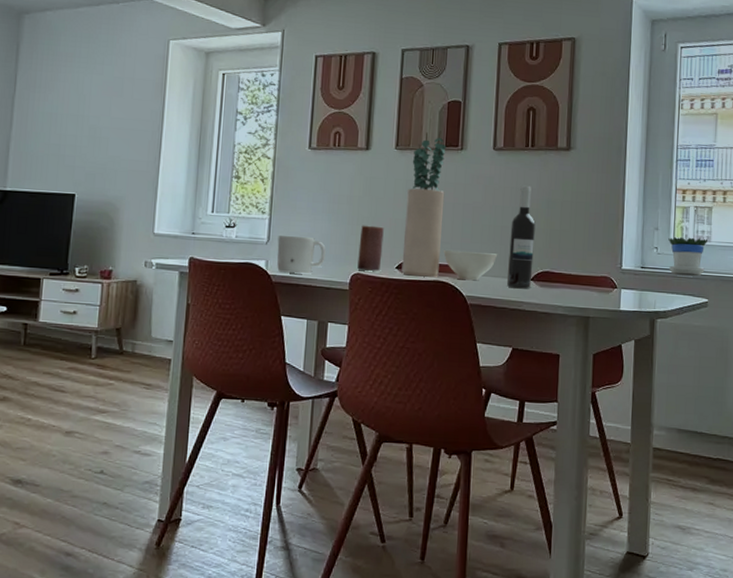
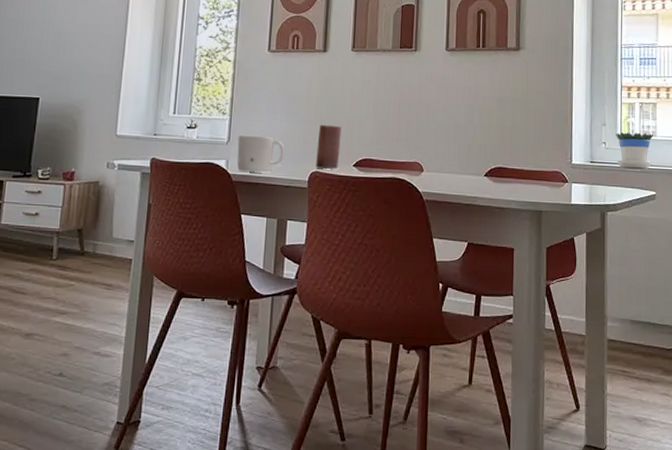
vase: present [401,131,447,277] -> none [359,33,401,174]
bowl: present [444,250,498,281] -> none [400,148,452,177]
wine bottle: present [506,185,536,289] -> none [461,84,488,185]

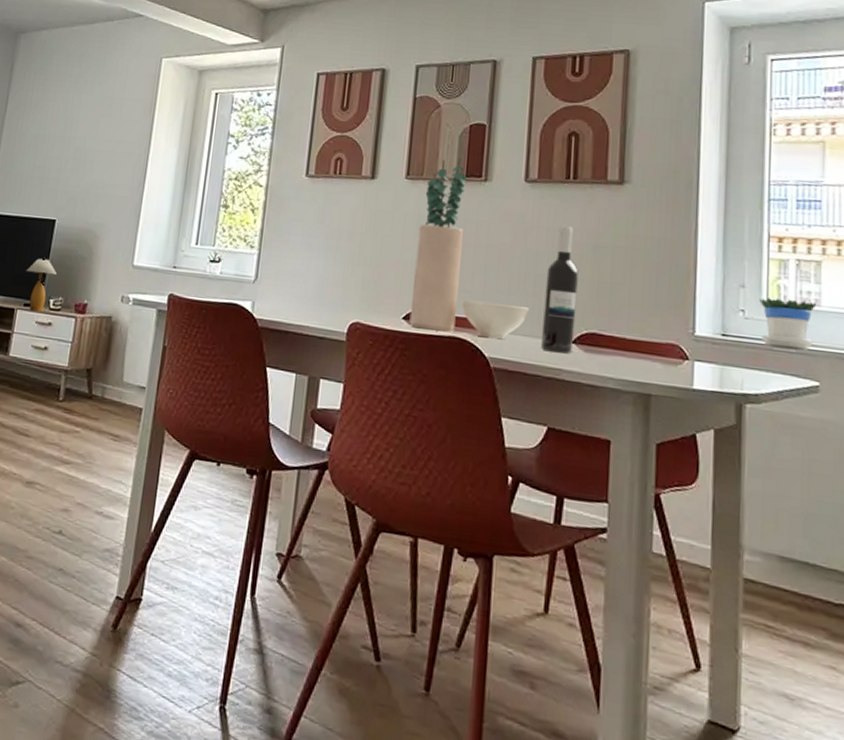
table lamp: none [13,132,44,182] -> present [26,257,58,312]
mug: present [237,136,285,173] -> none [264,274,321,320]
candle: present [316,124,341,169] -> none [357,265,390,321]
vase: none [359,33,401,174] -> present [409,158,467,333]
bowl: none [400,148,452,177] -> present [461,300,530,340]
wine bottle: none [461,84,488,185] -> present [540,225,578,354]

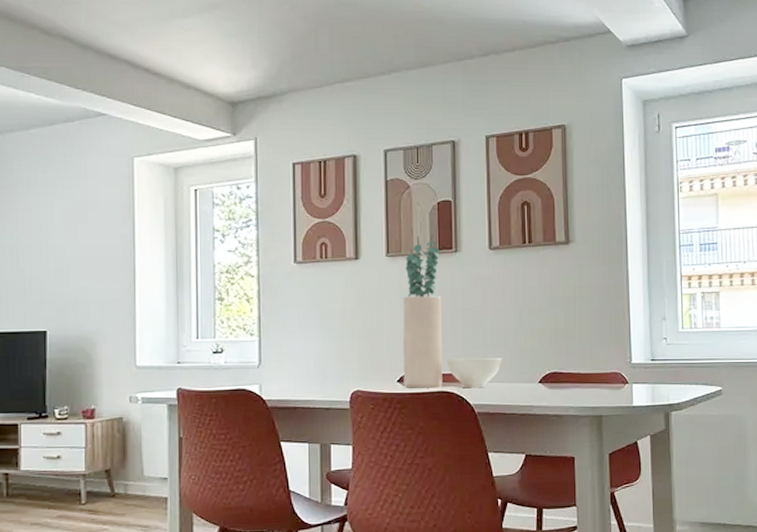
table lamp: present [26,257,58,312] -> none [23,370,58,424]
wine bottle: present [540,225,578,354] -> none [513,284,540,393]
flowerpot: present [759,297,817,351] -> none [677,324,718,365]

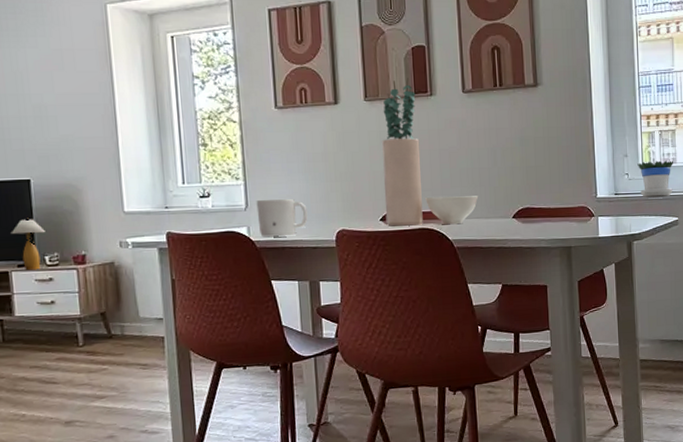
table lamp: none [23,370,58,424] -> present [11,218,47,271]
mug: none [270,357,322,396] -> present [256,199,308,238]
flowerpot: none [677,324,718,365] -> present [637,160,674,198]

